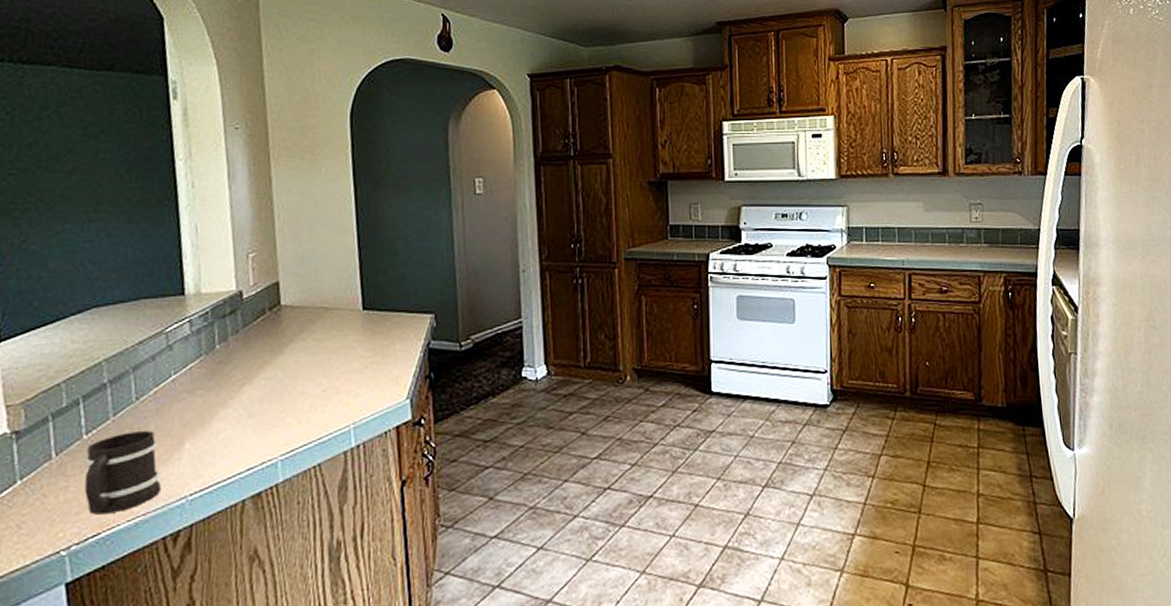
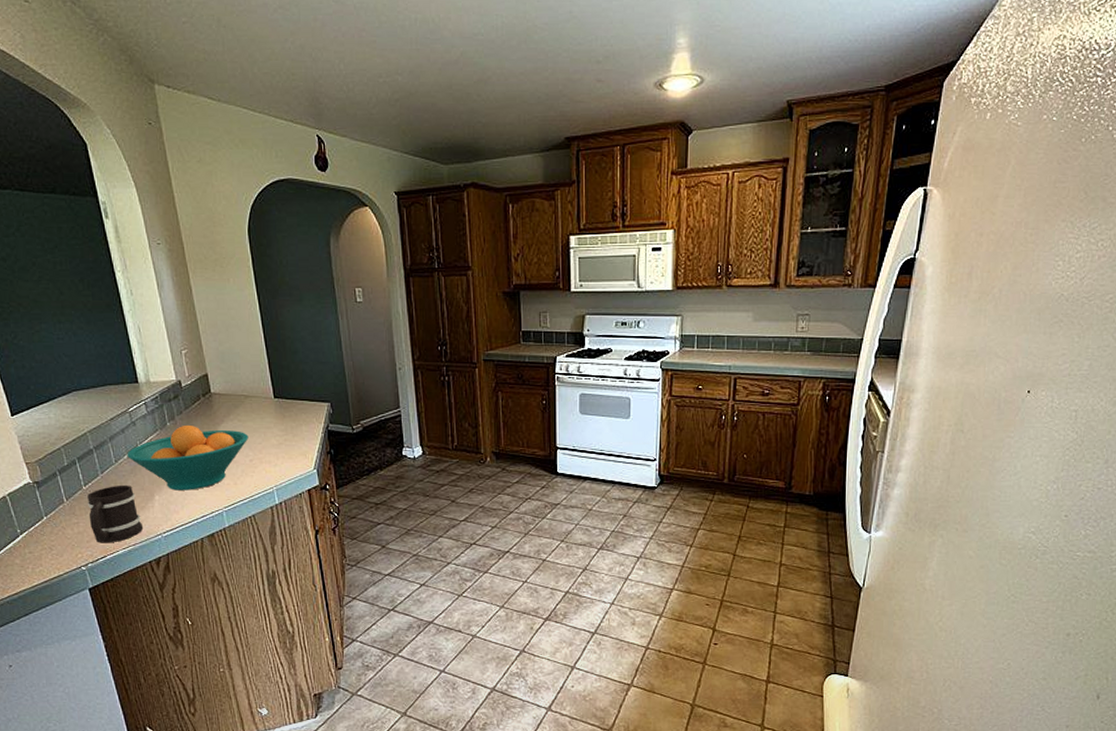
fruit bowl: none [153,346,324,435] -> present [127,424,249,490]

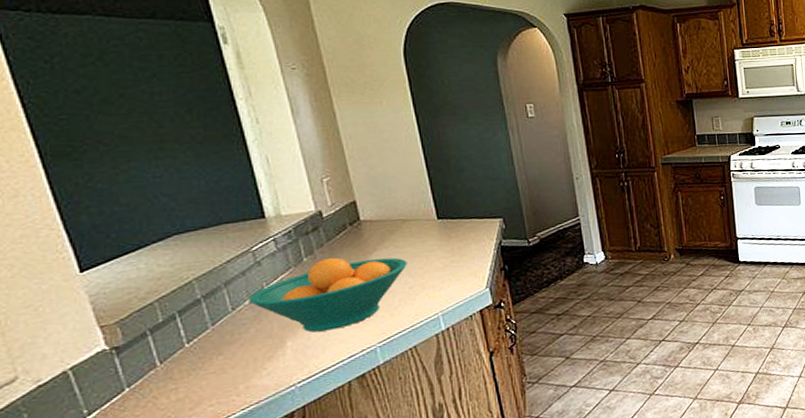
mug: present [87,484,143,543] -> none [191,334,269,409]

